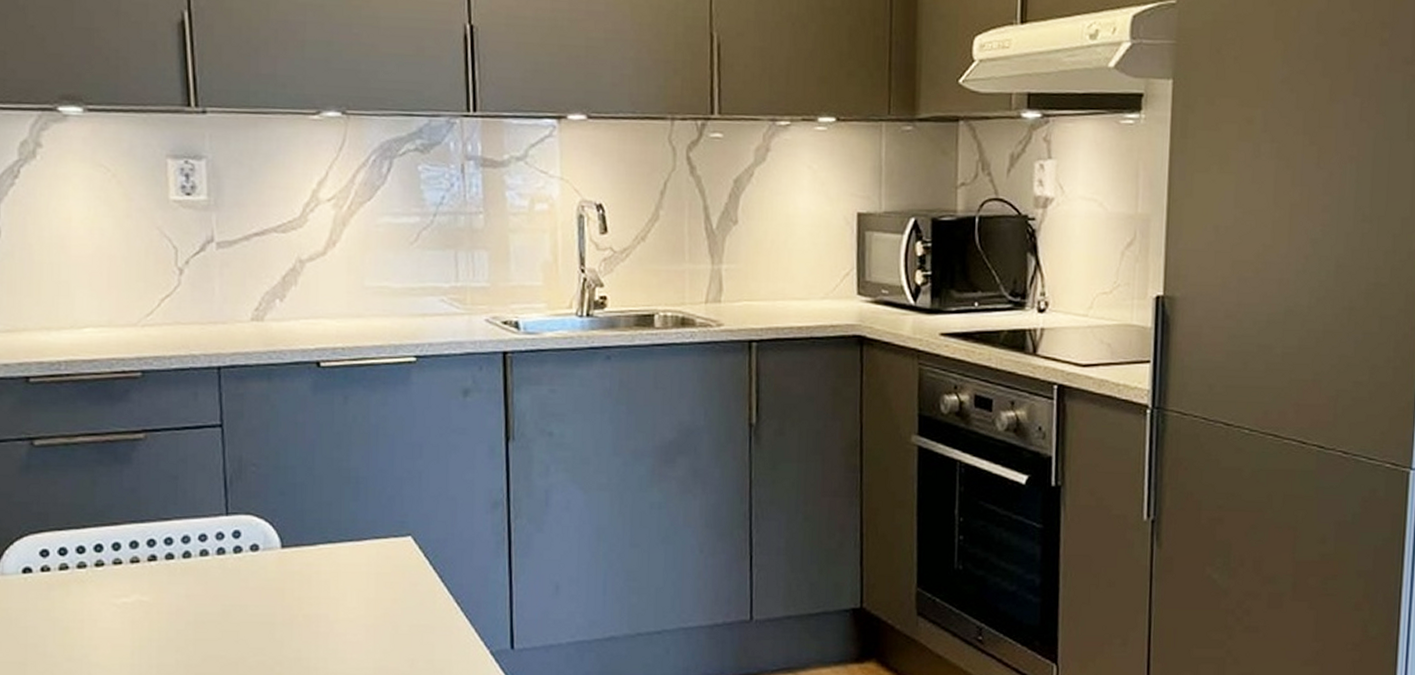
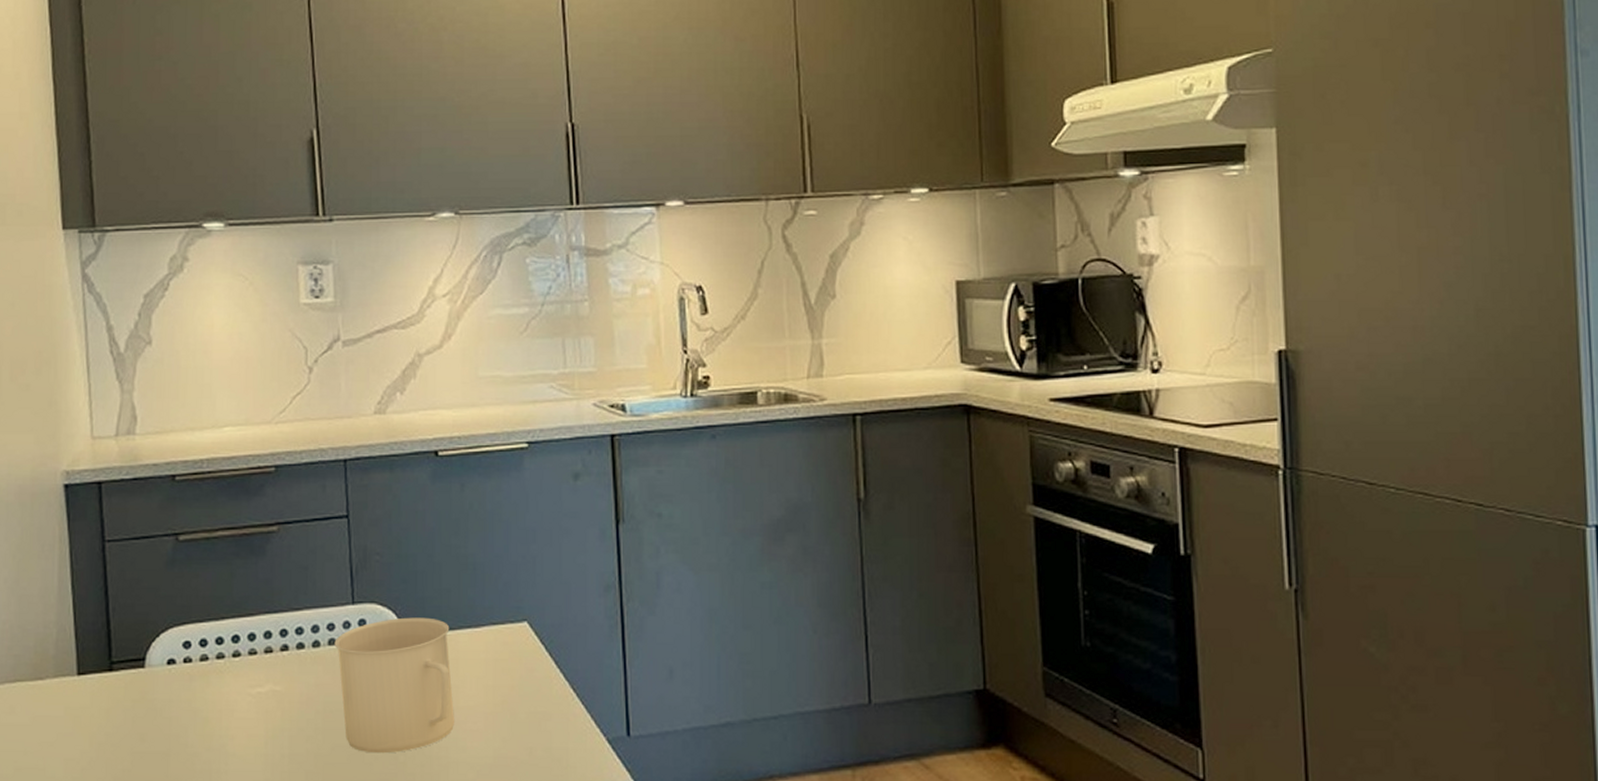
mug: none [206,529,334,665] -> present [334,617,454,754]

